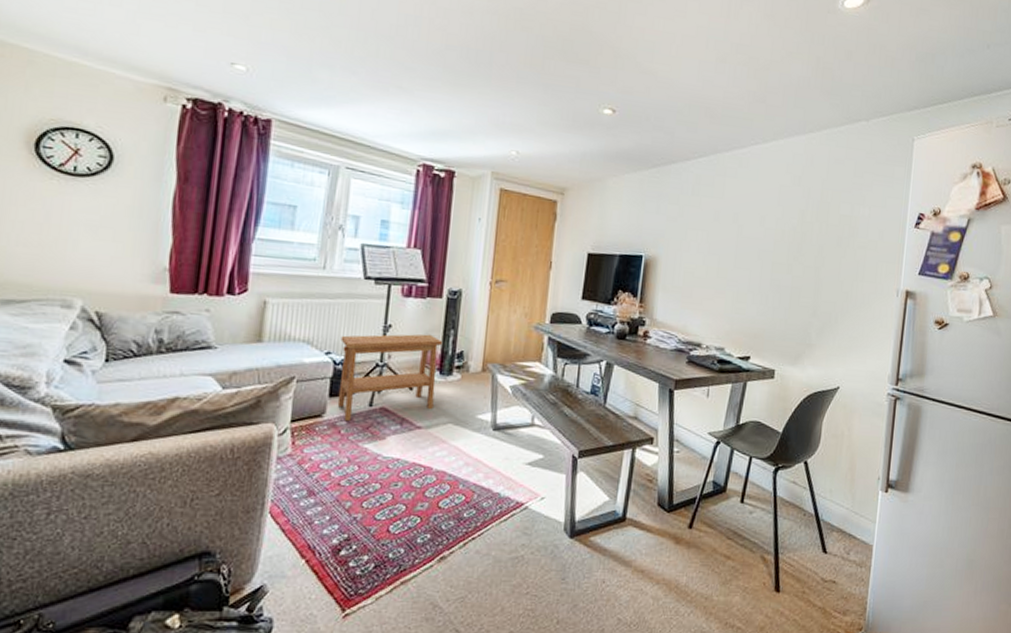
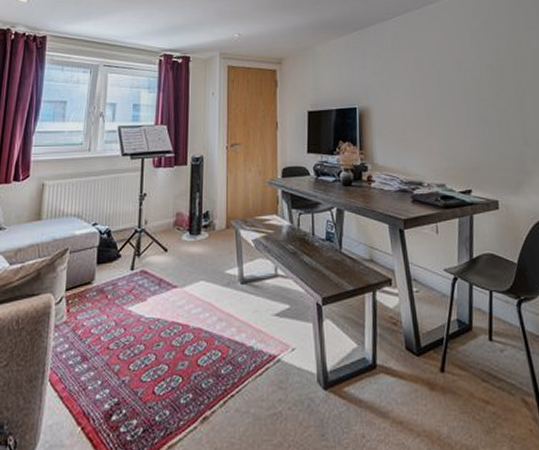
side table: present [337,334,443,422] -> none [104,199,190,287]

